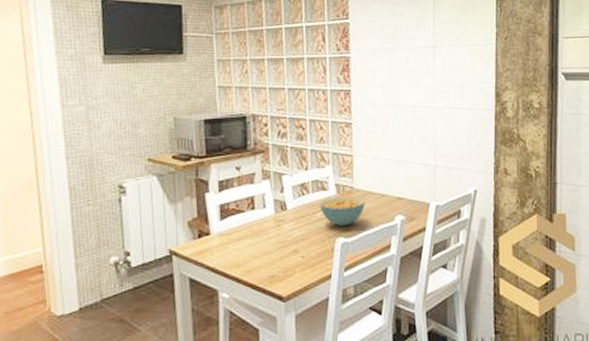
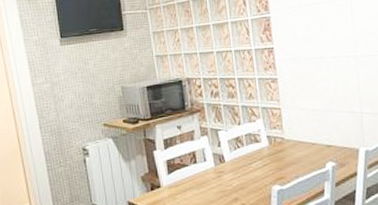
cereal bowl: present [320,196,365,226] -> none [255,146,297,175]

